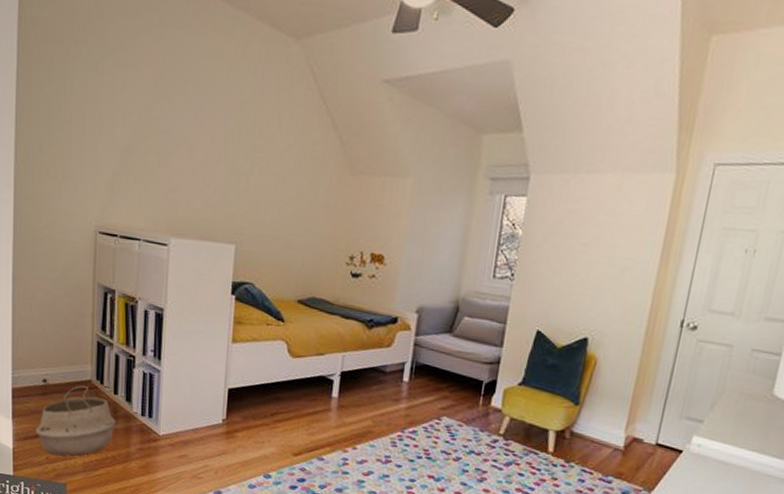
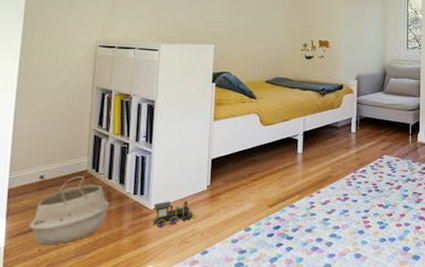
toy train: none [162,428,214,457] -> present [153,201,200,228]

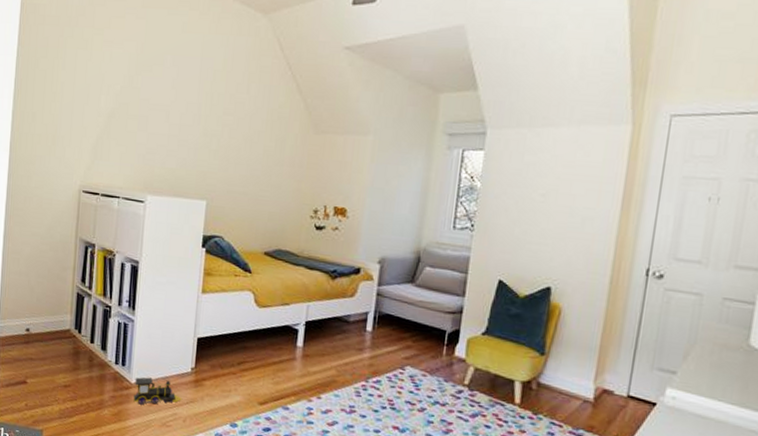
woven basket: present [29,176,110,246] -> none [17,334,91,403]

